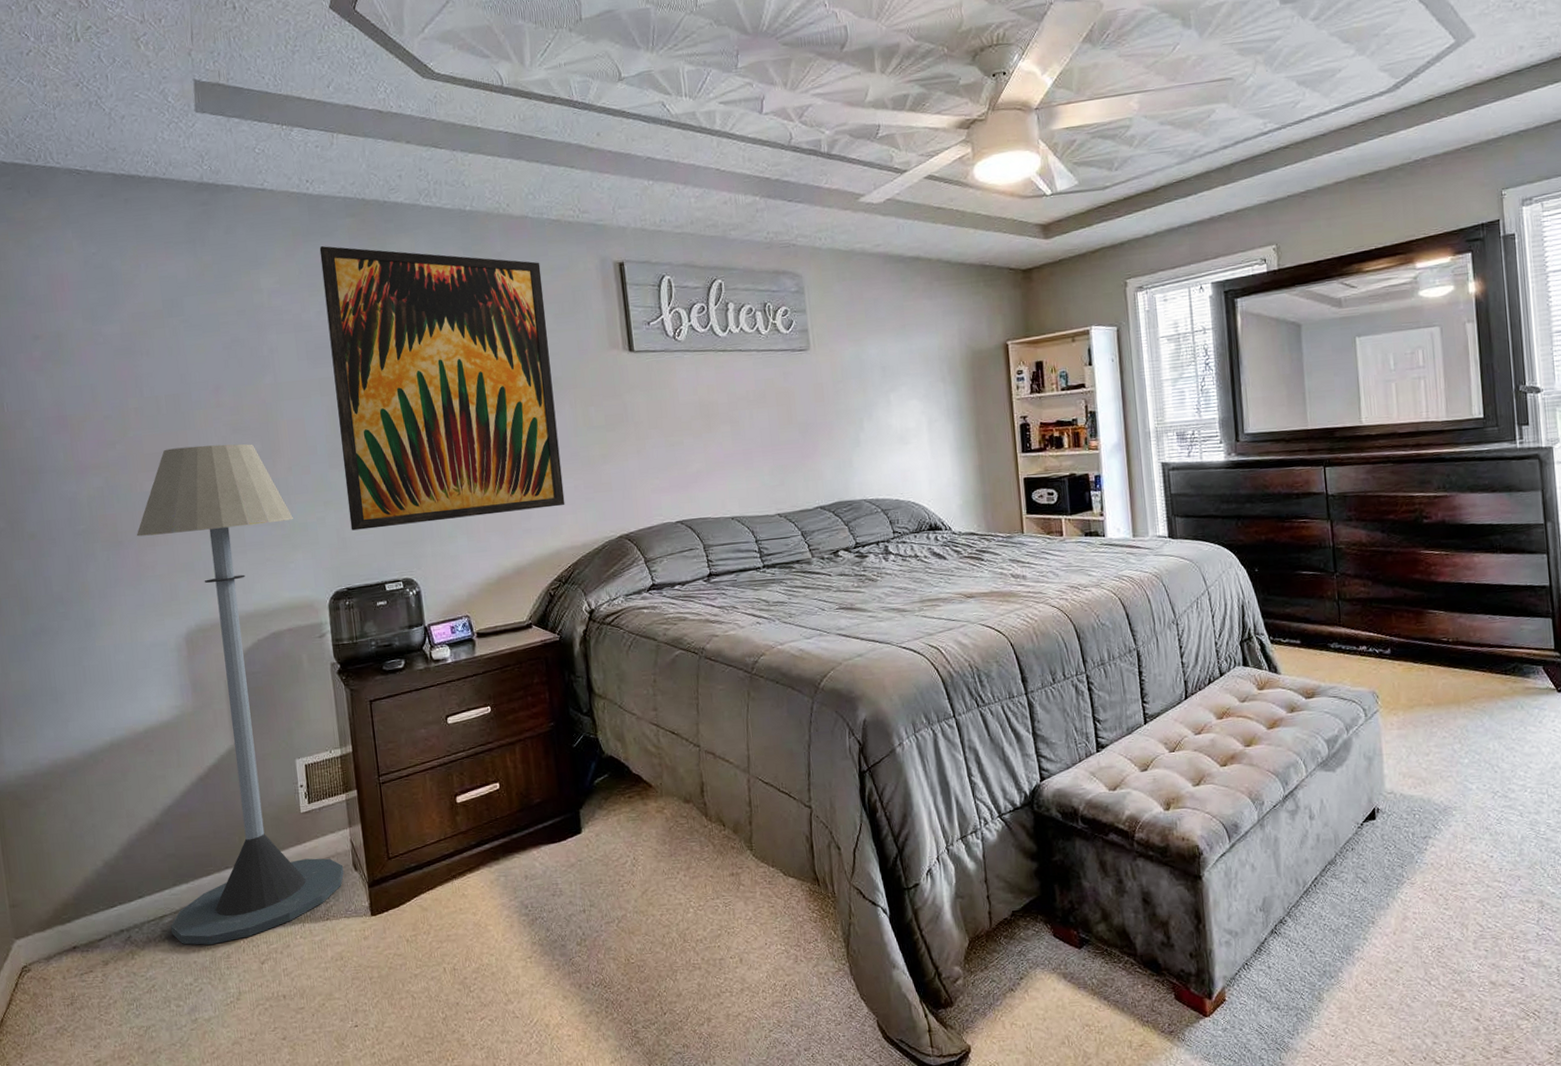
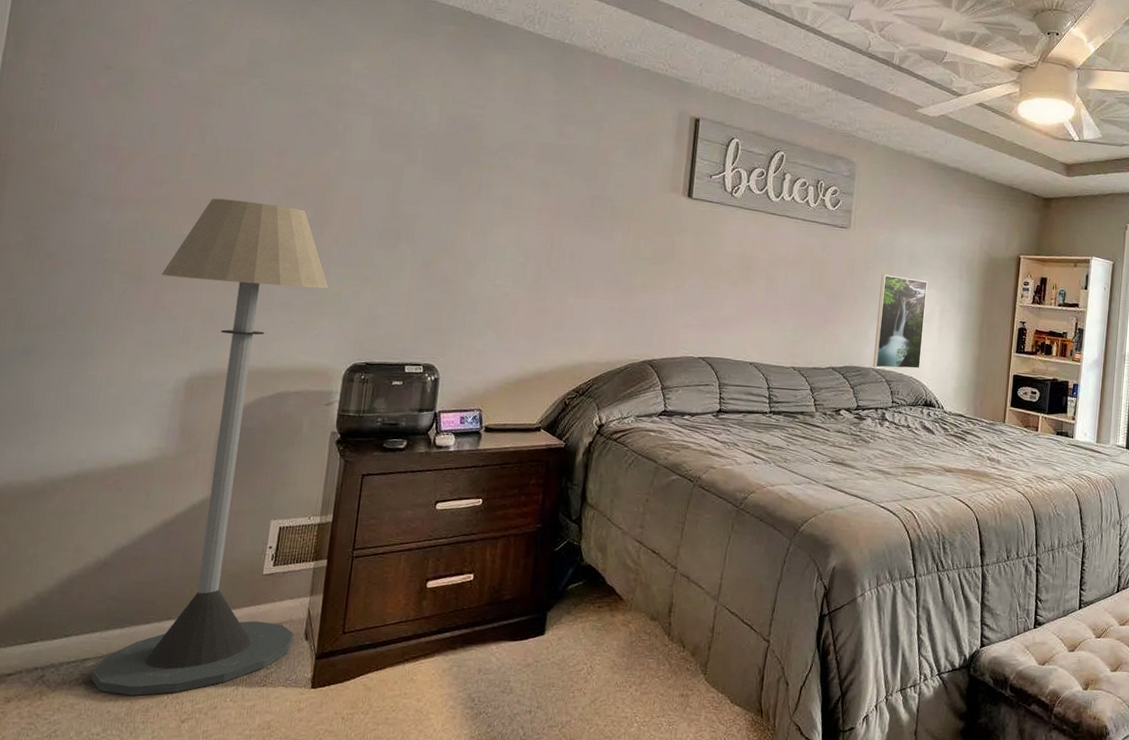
wall art: present [319,246,565,531] -> none [384,45,623,324]
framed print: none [855,391,917,498] -> present [872,274,928,369]

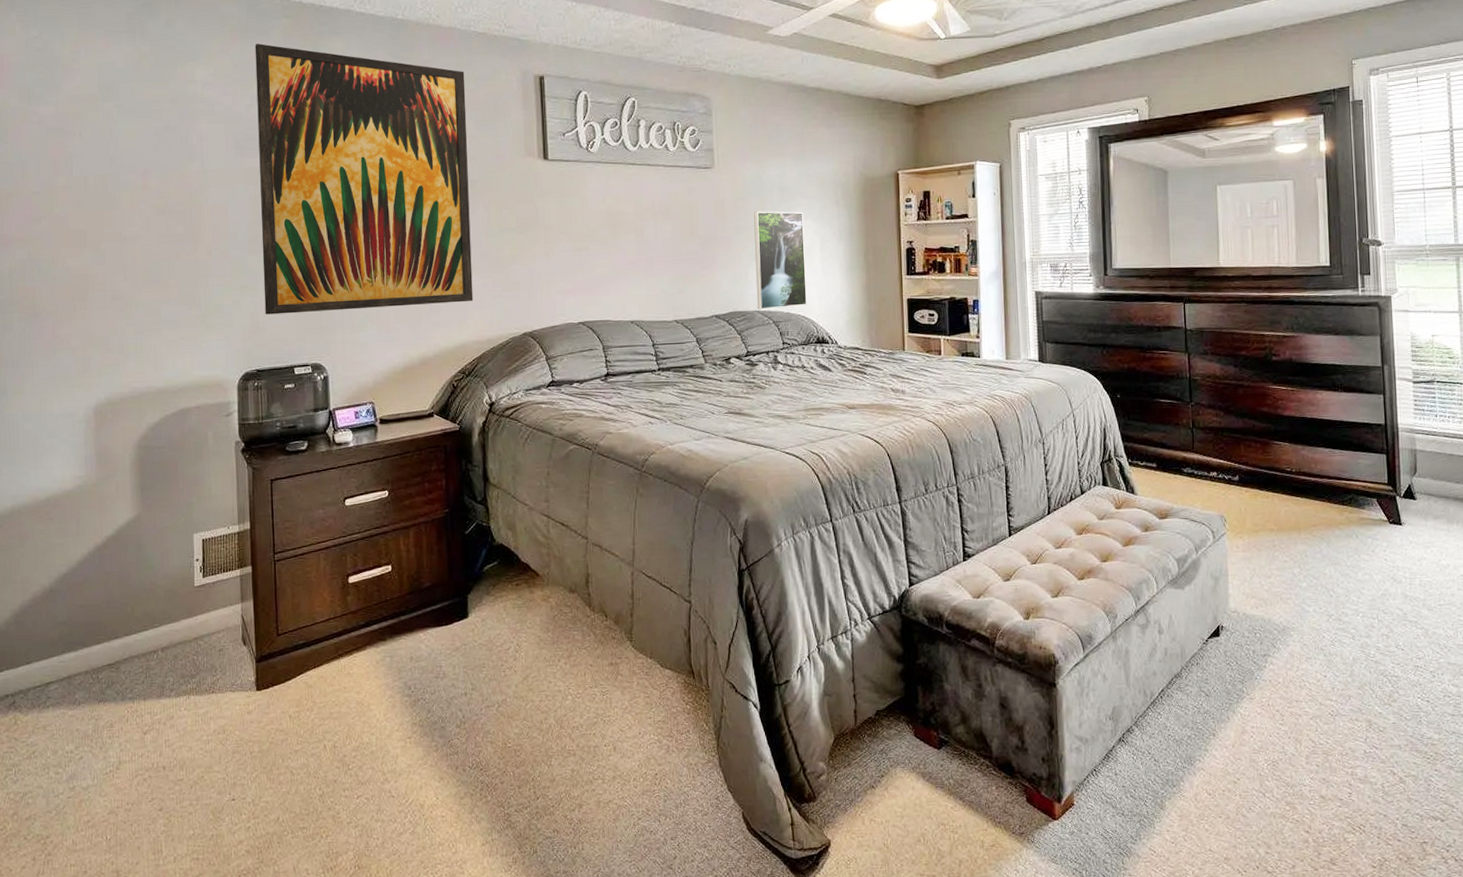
floor lamp: present [91,198,329,696] -> none [54,225,233,713]
wall art: none [384,45,623,324] -> present [255,44,474,315]

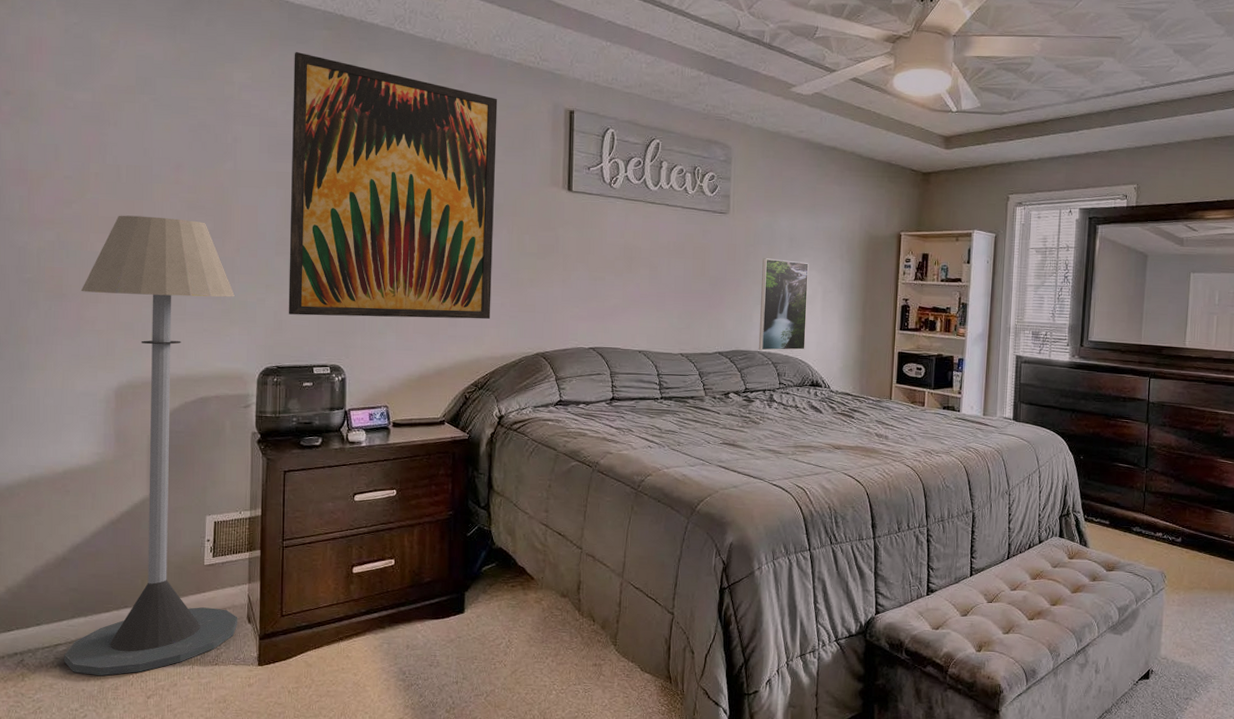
floor lamp: none [54,225,233,713] -> present [64,215,238,676]

